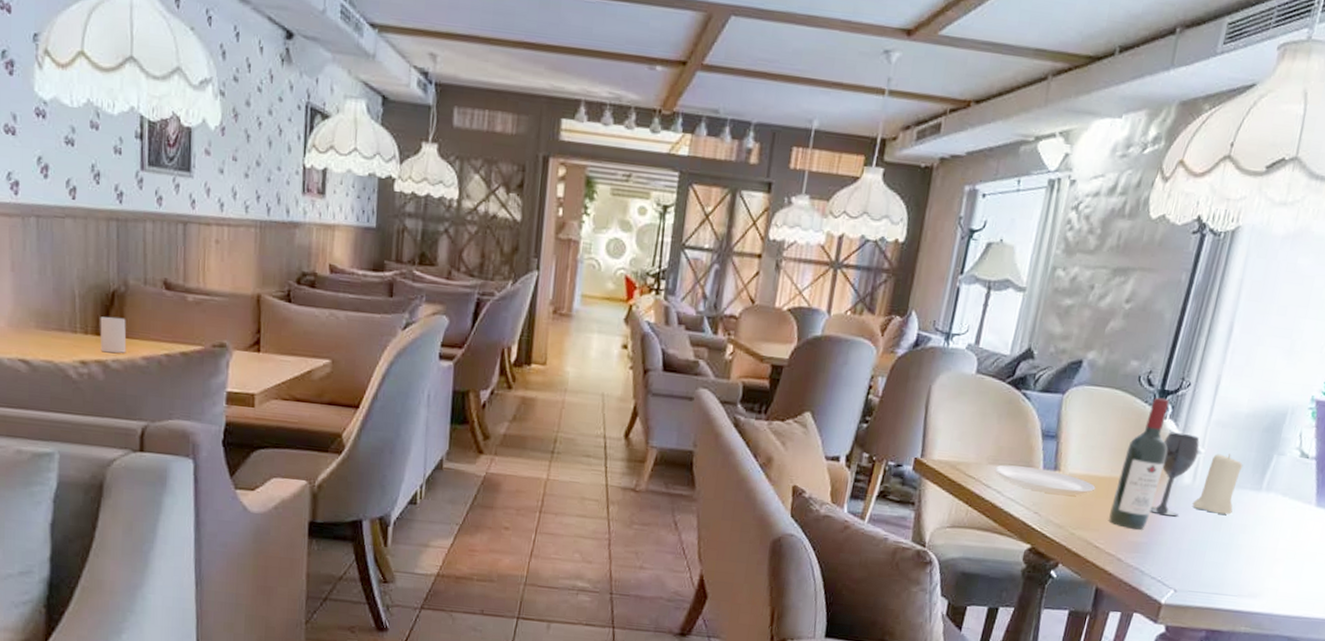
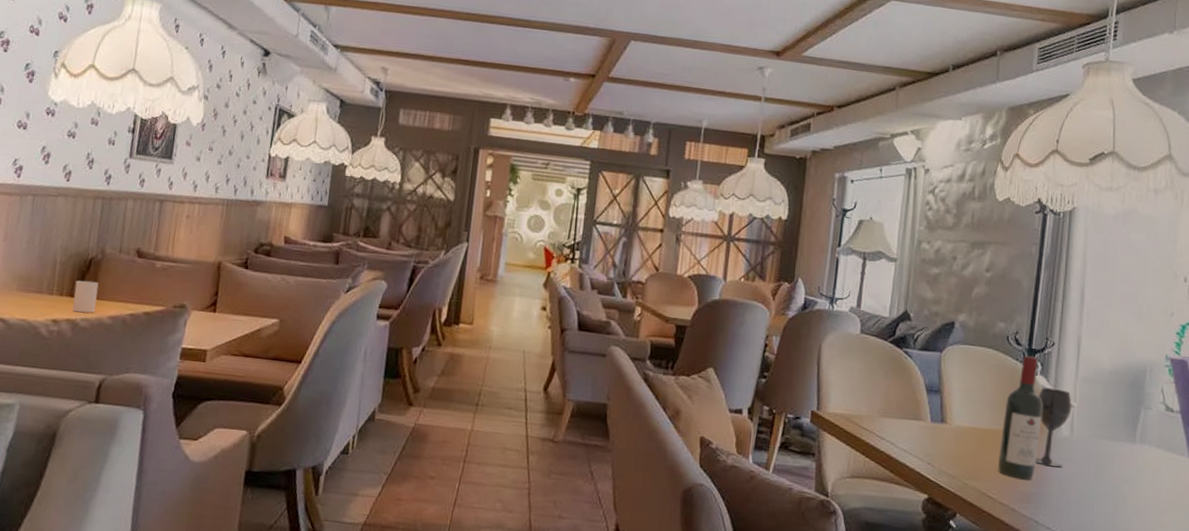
plate: present [993,465,1096,496] -> none [885,417,982,448]
candle: present [1192,454,1243,515] -> none [1073,408,1115,466]

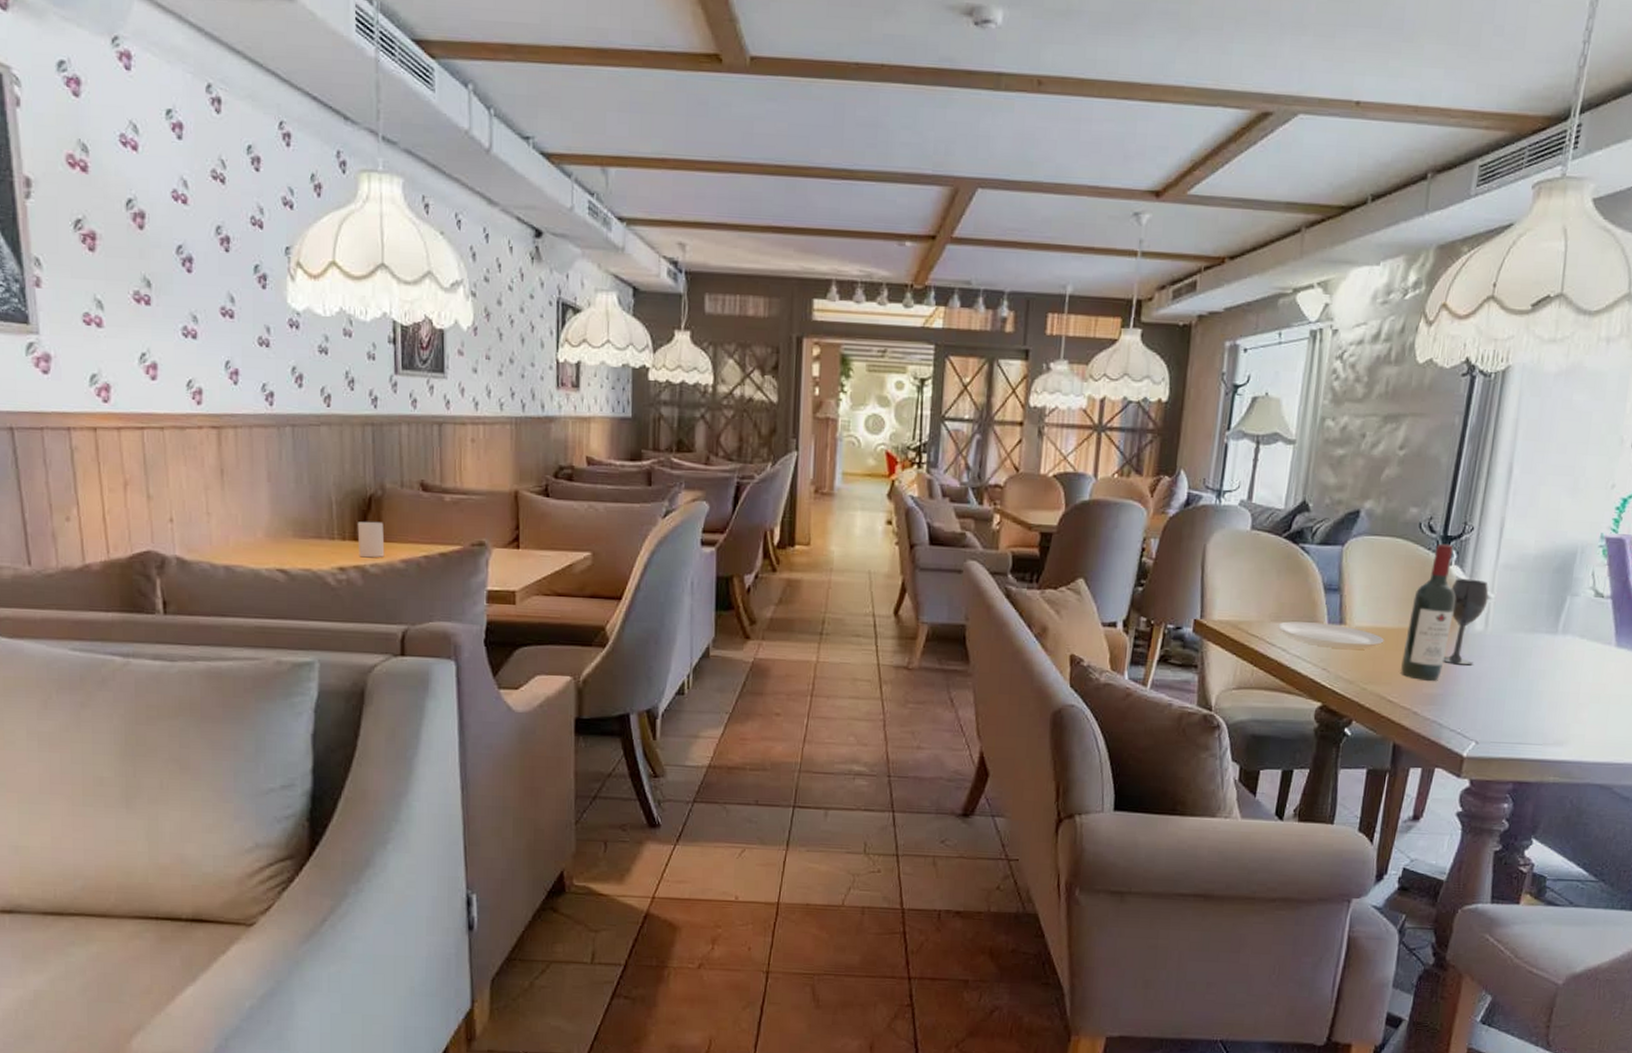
plate: none [885,417,982,448] -> present [1277,621,1384,650]

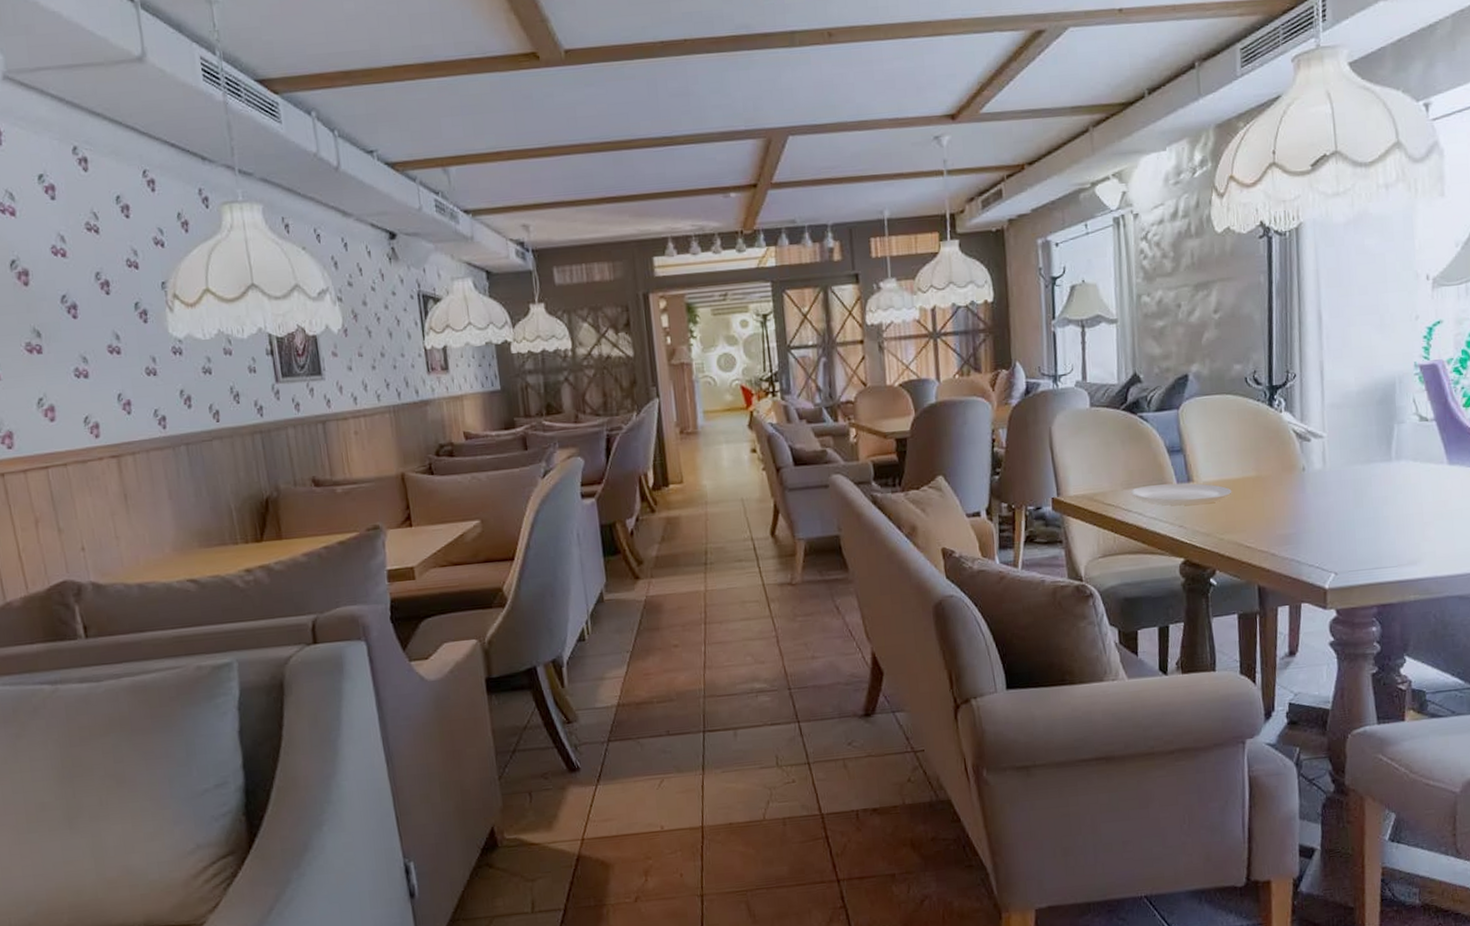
cup: present [357,521,385,558] -> none [258,521,287,557]
wine bottle: present [1400,543,1457,681] -> none [1251,393,1293,523]
wine glass: present [1443,578,1489,666] -> none [1285,421,1322,504]

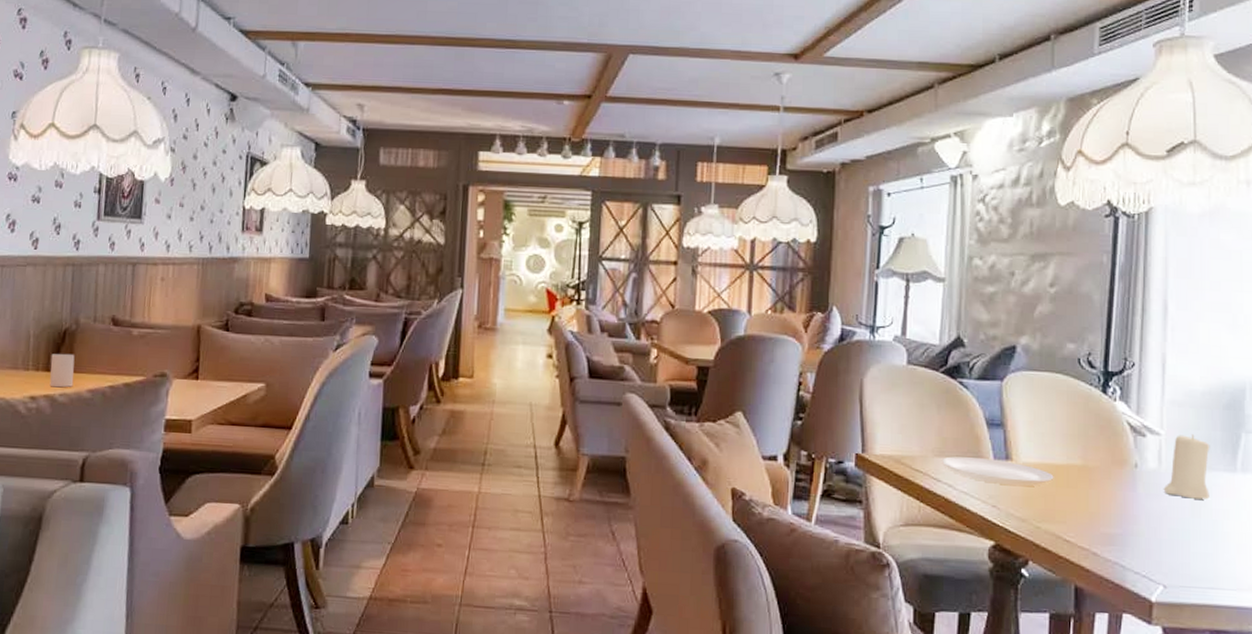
cup: none [258,521,287,557] -> present [49,353,75,388]
candle: none [1329,432,1370,492] -> present [1163,434,1210,500]

